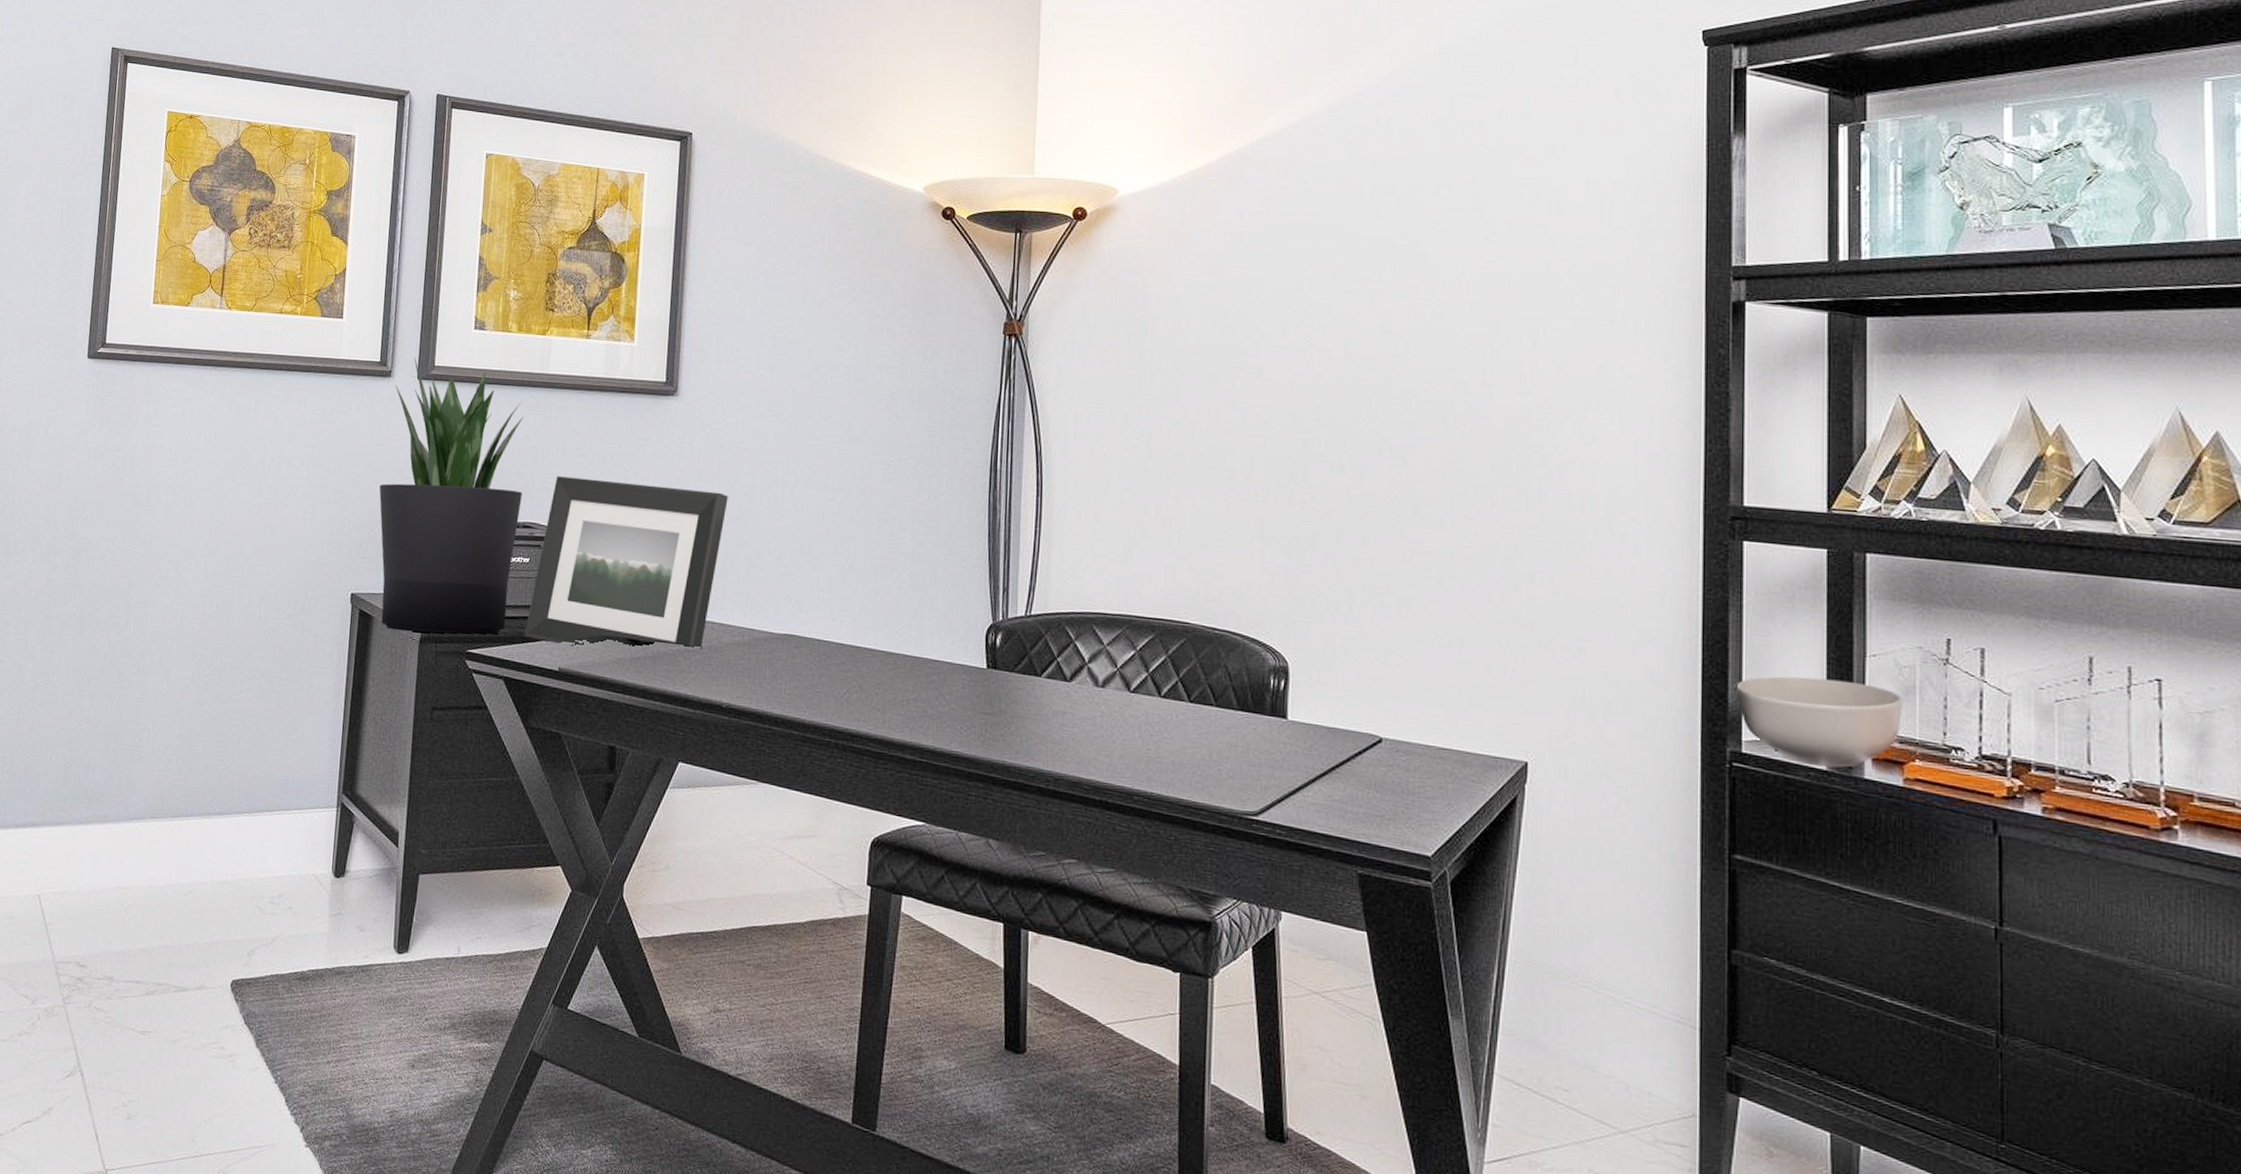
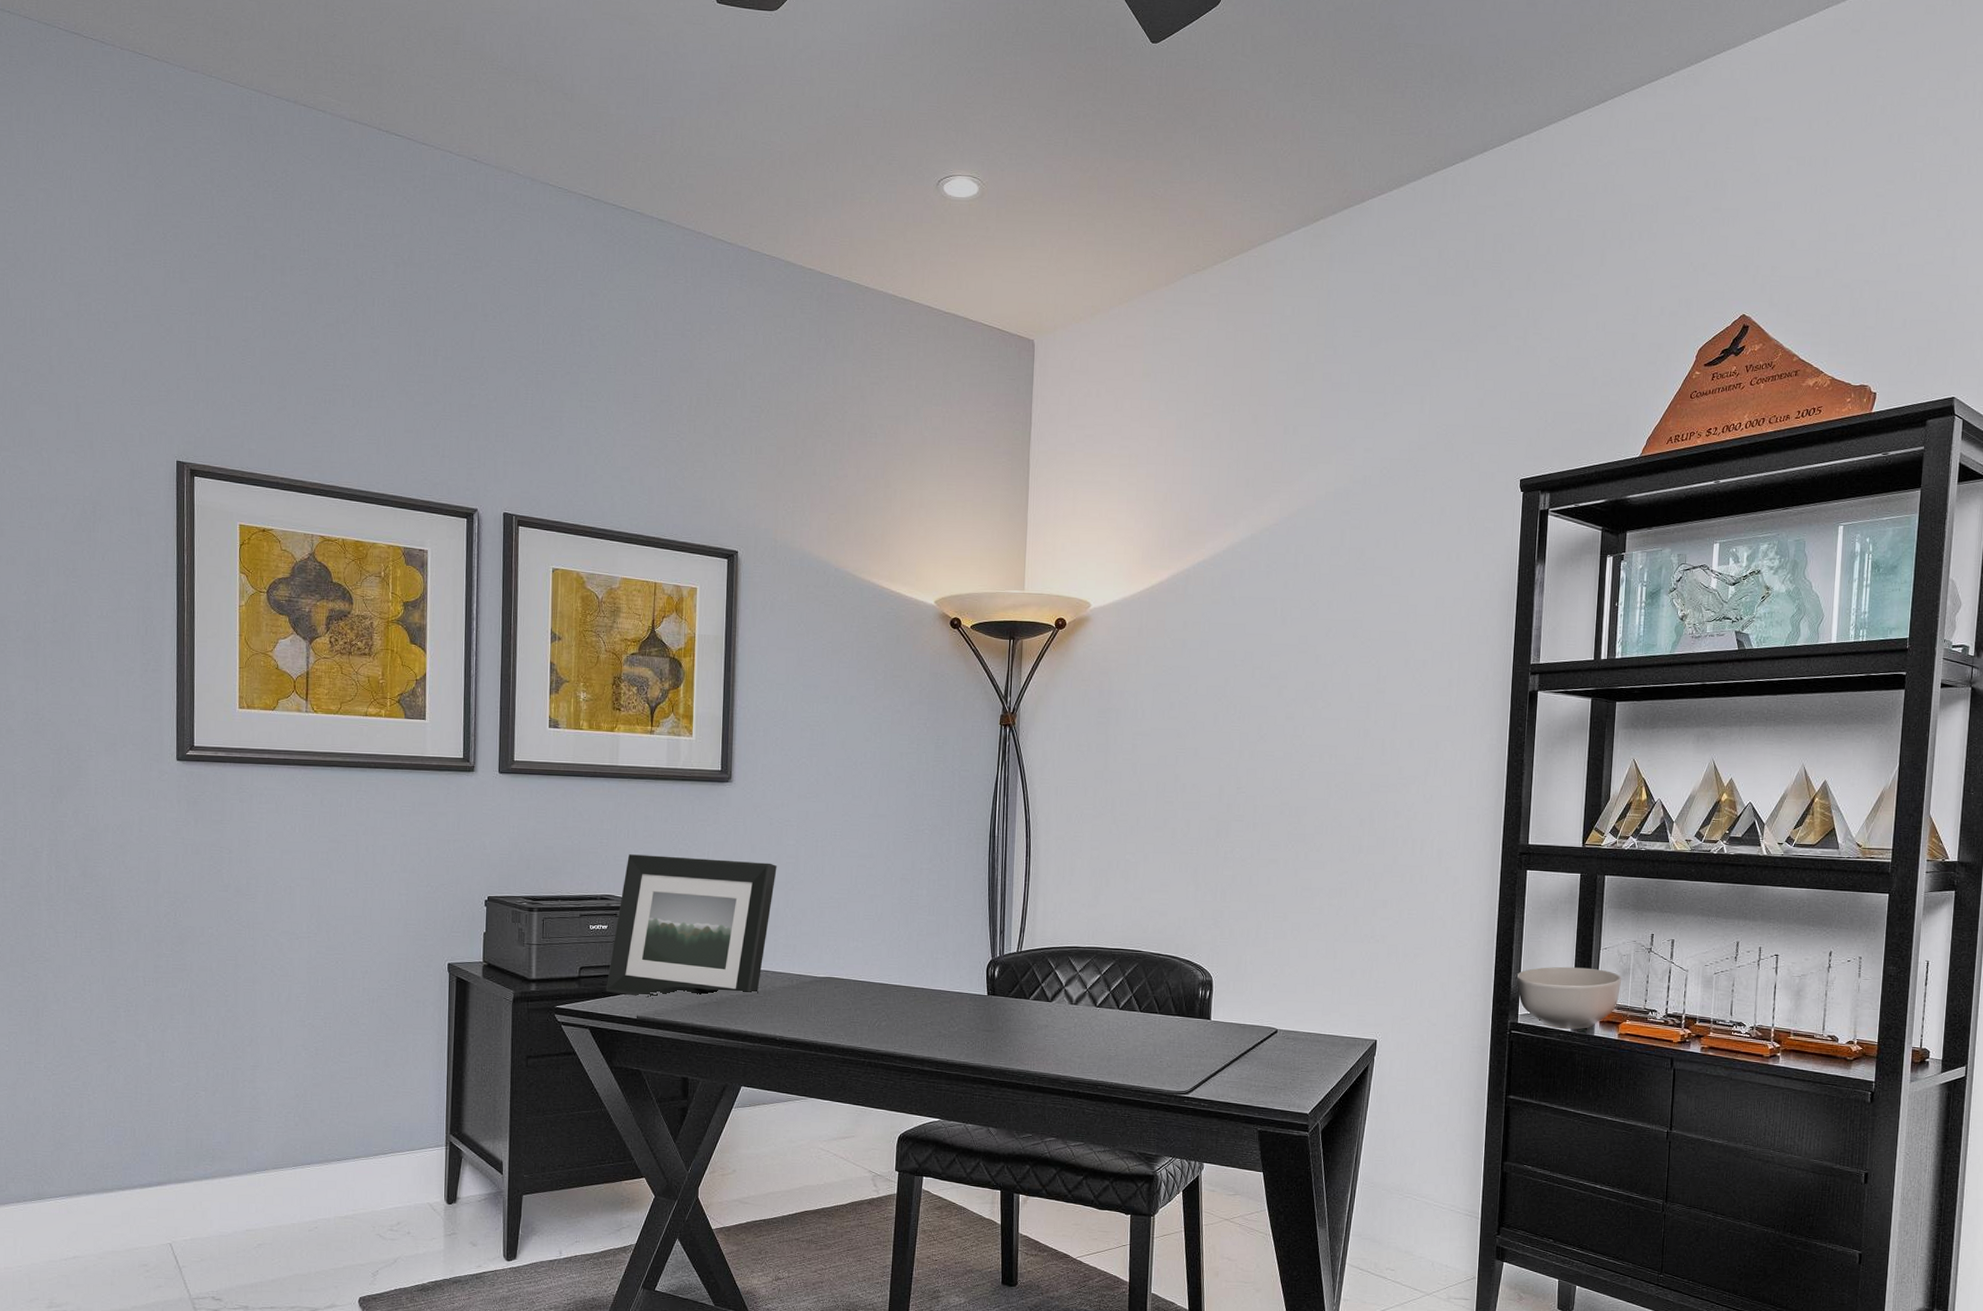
planter: present [379,357,524,635] -> none [468,754,599,994]

